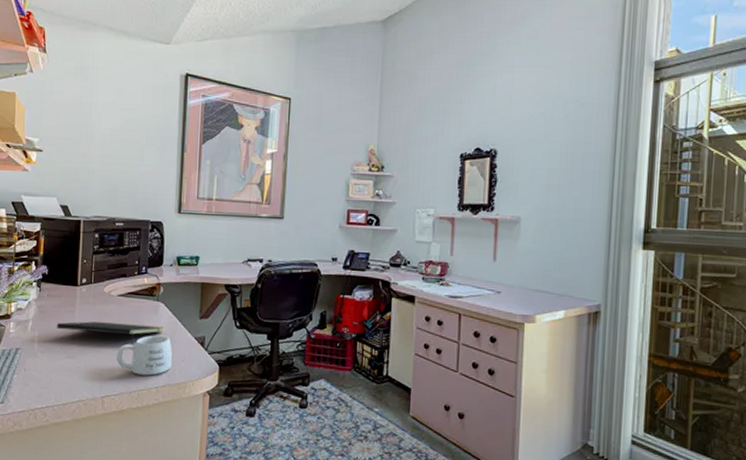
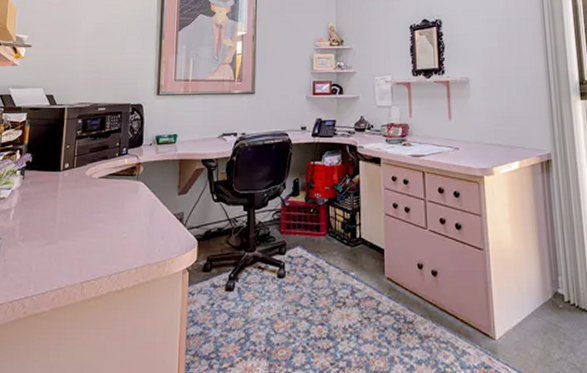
notepad: present [56,321,163,345] -> none [38,204,143,226]
mug: present [116,335,172,376] -> none [96,214,152,256]

